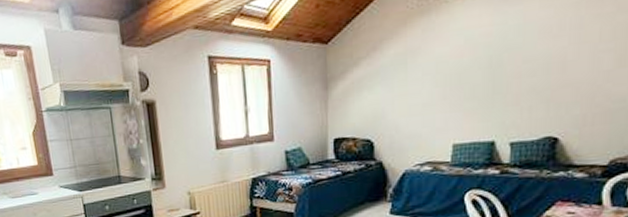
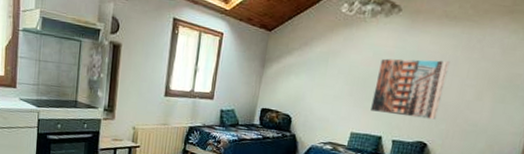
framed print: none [472,26,573,113] -> present [369,58,450,120]

